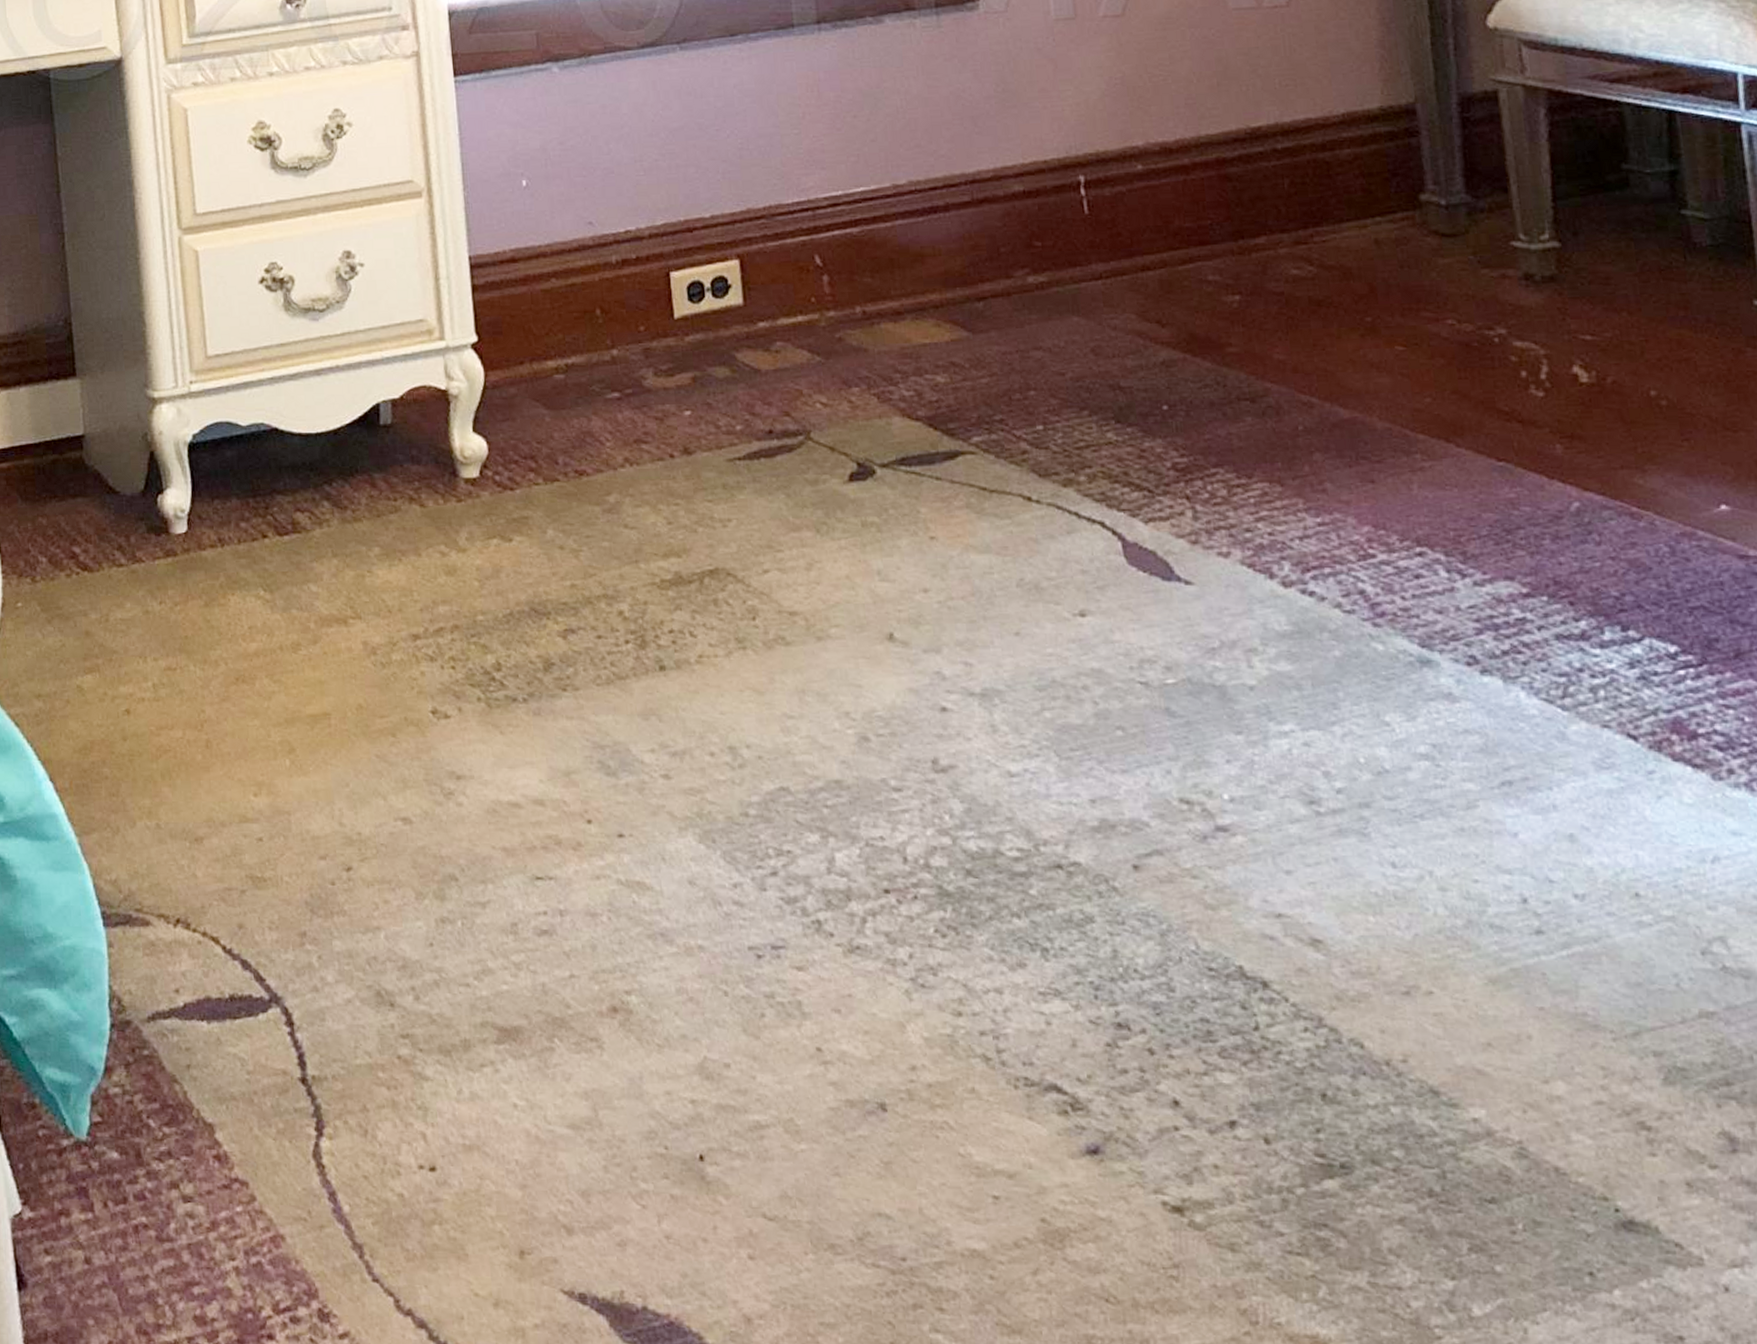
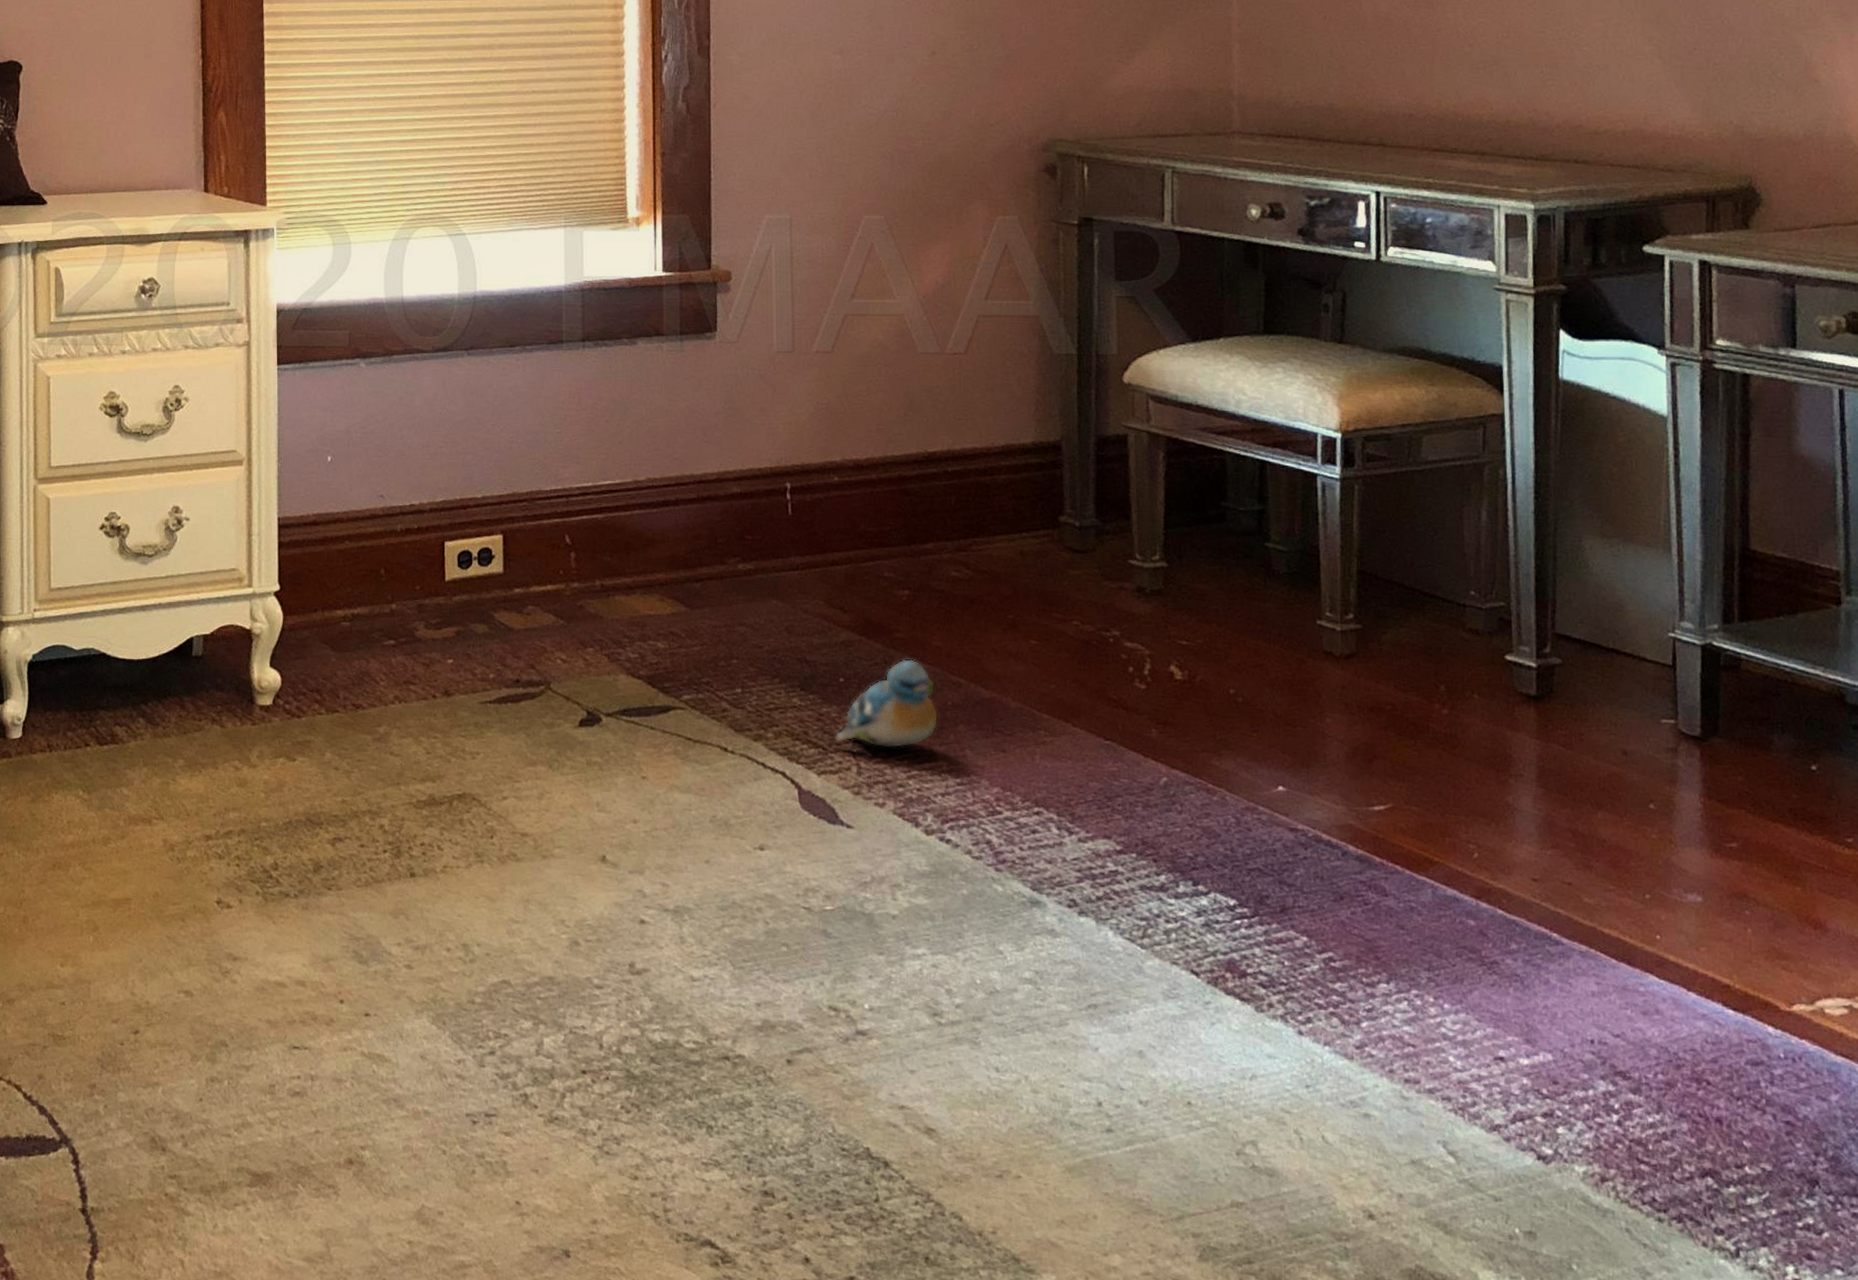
plush toy: none [1161,378,1289,486] -> present [834,659,939,749]

